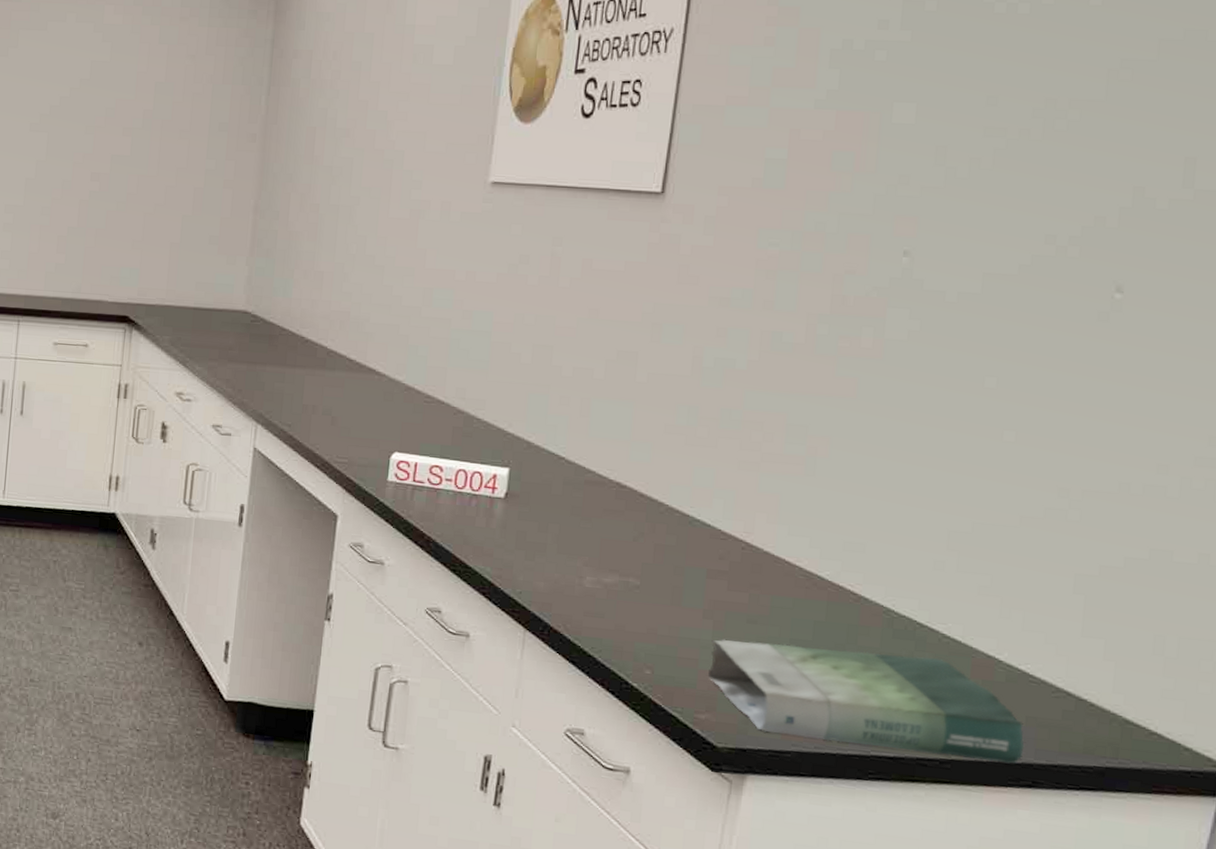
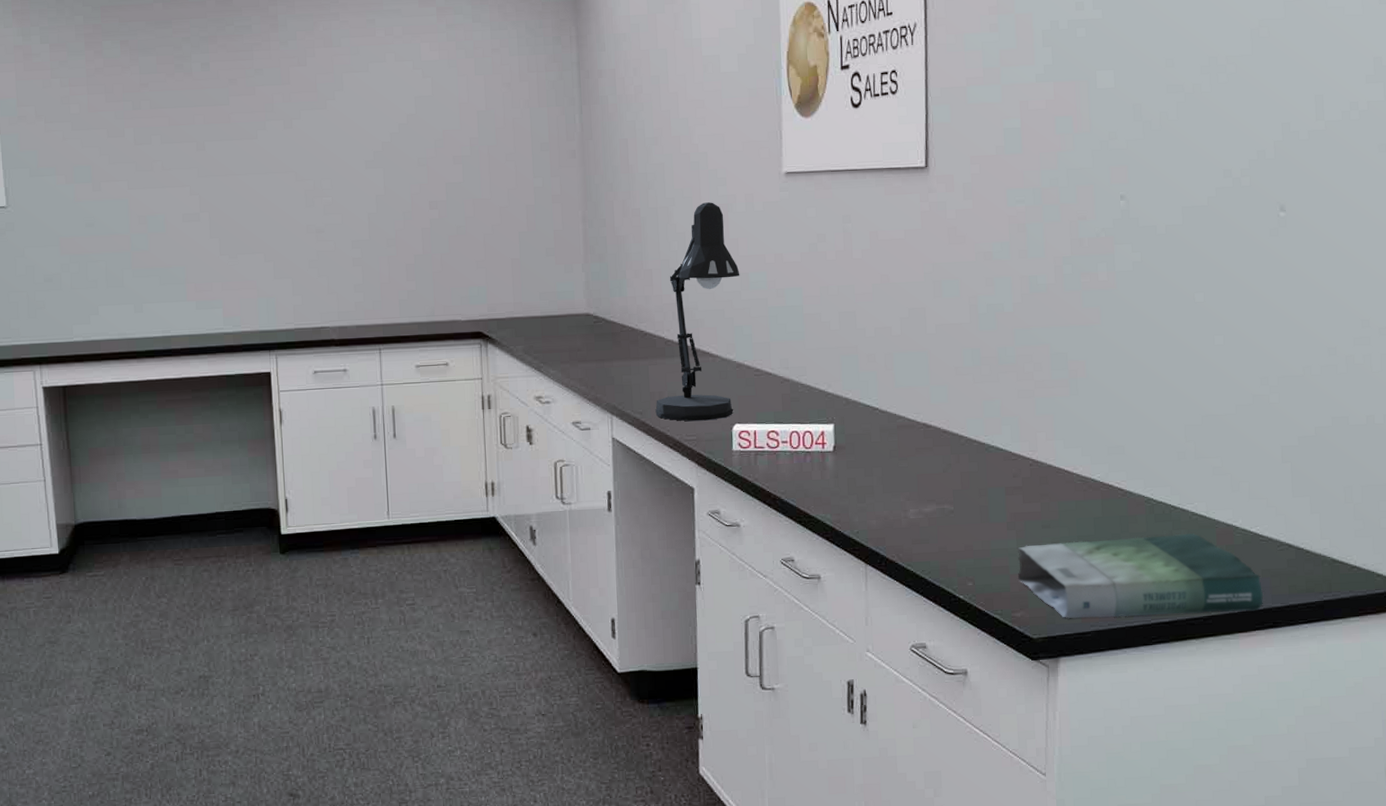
desk lamp: none [305,205,424,445] -> present [655,202,740,421]

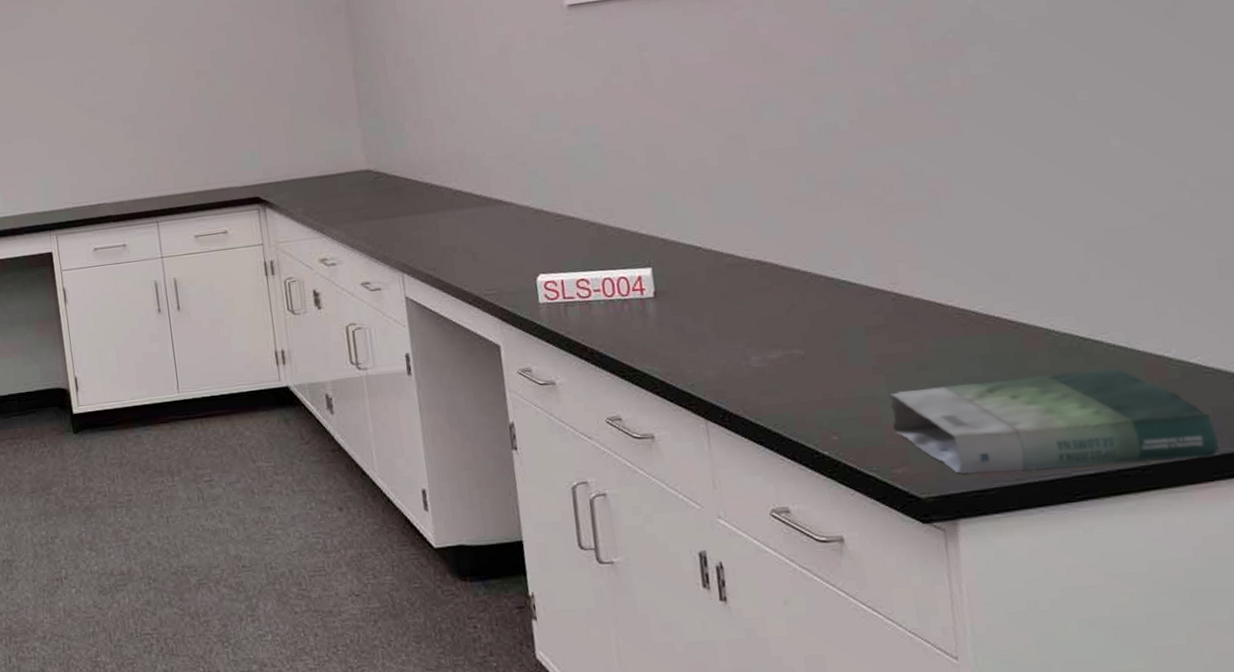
desk lamp: present [655,202,740,421] -> none [449,43,536,275]

